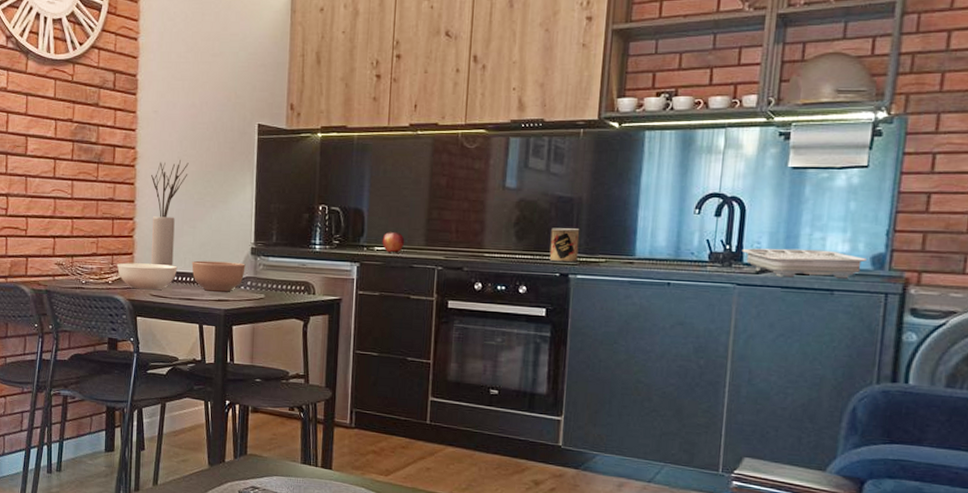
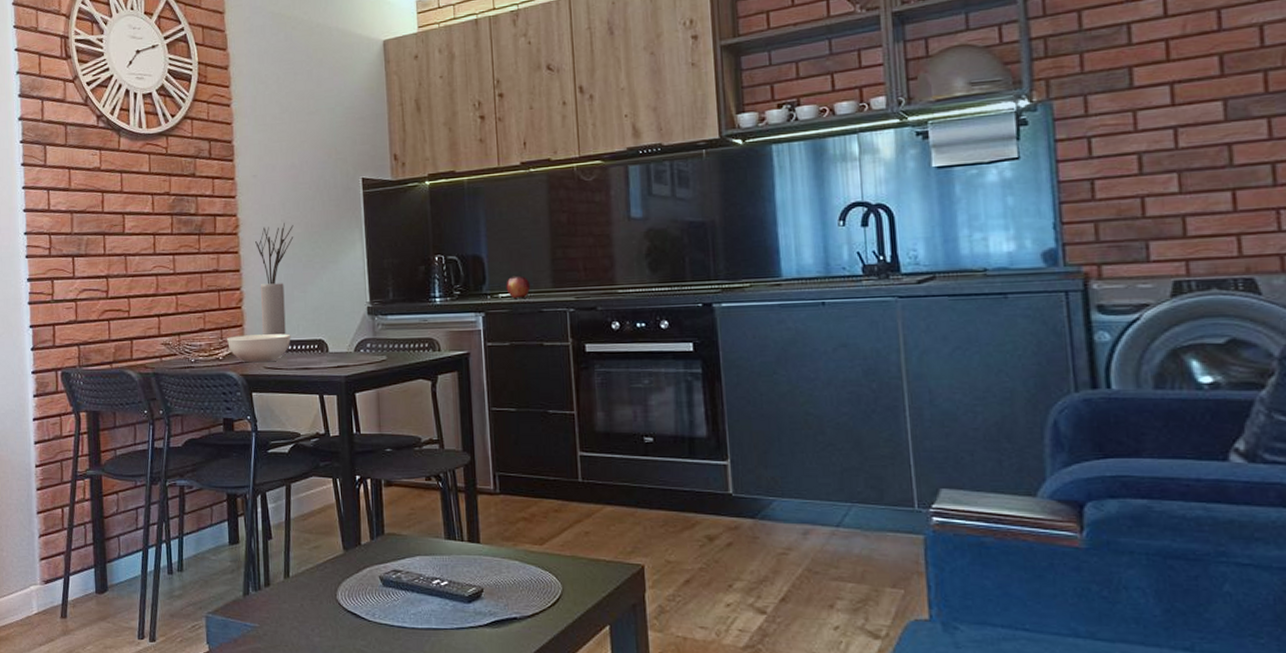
bowl: present [191,260,246,293] -> none [305,324,363,359]
tin can: present [549,228,580,263] -> none [686,254,720,292]
dish rack: present [741,248,866,280] -> none [897,250,1037,286]

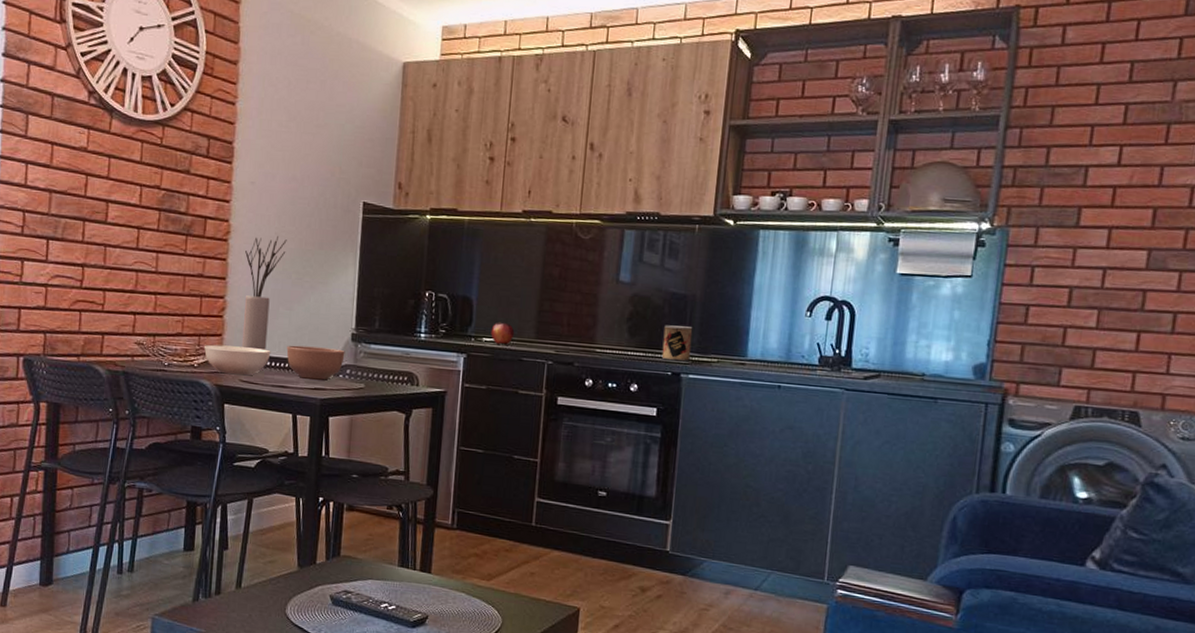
bowl: none [305,324,363,359] -> present [286,345,345,381]
tin can: none [686,254,720,292] -> present [661,325,693,362]

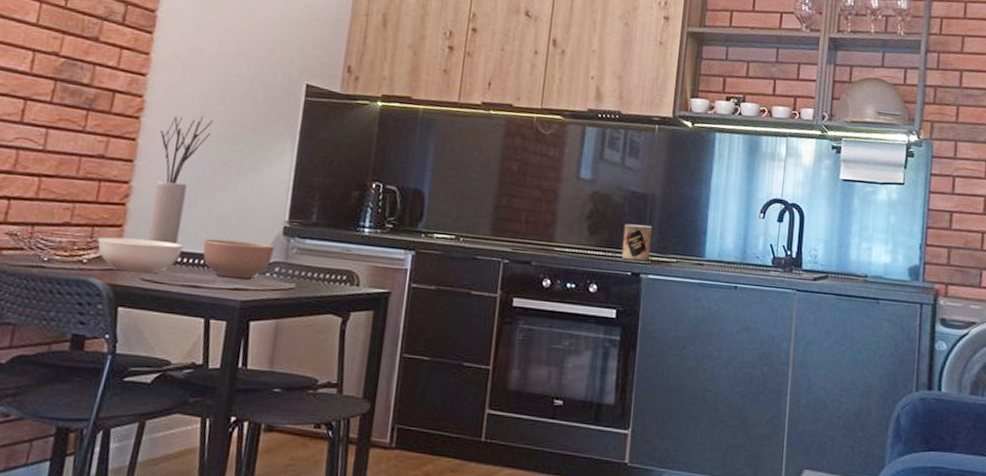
fruit: present [490,322,515,345] -> none [443,217,469,242]

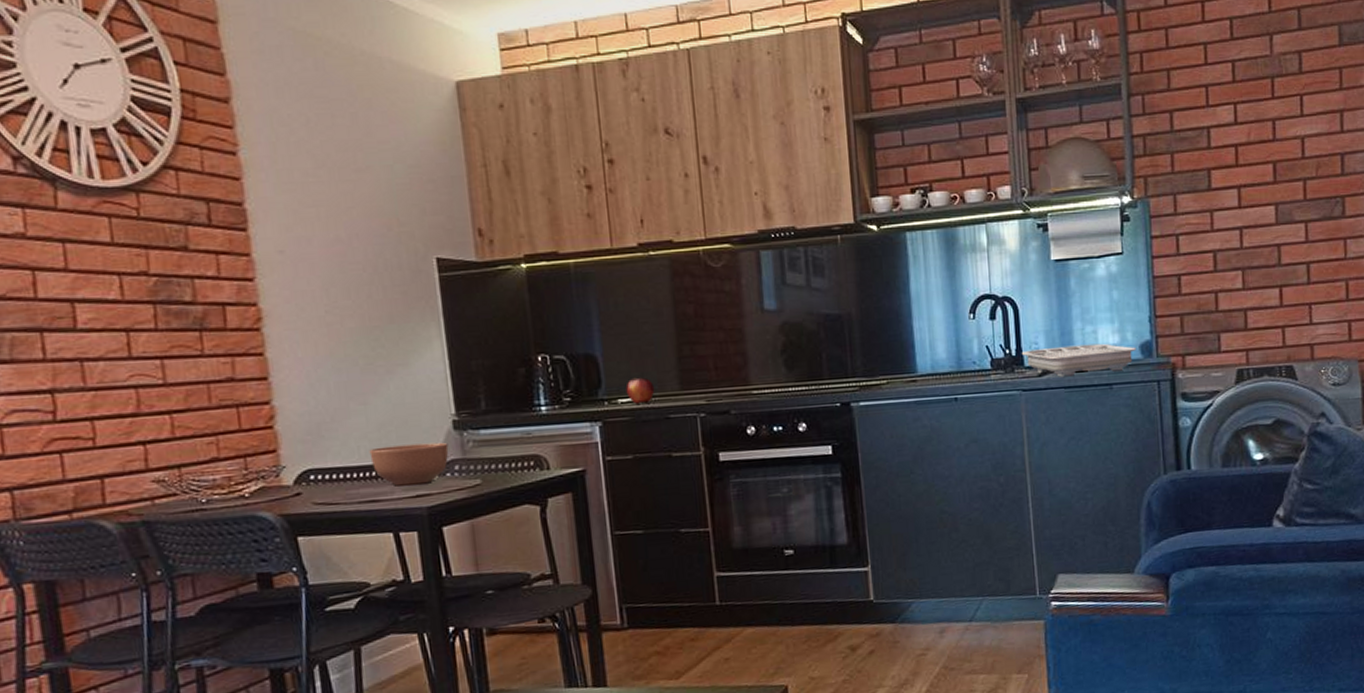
bowl: present [97,236,184,274] -> none [253,458,350,500]
vase: present [146,115,213,244] -> none [288,313,345,463]
fruit: none [443,217,469,242] -> present [626,377,655,404]
tin can: present [621,224,653,262] -> none [823,349,858,391]
dish rack: none [801,255,905,289] -> present [1021,343,1136,378]

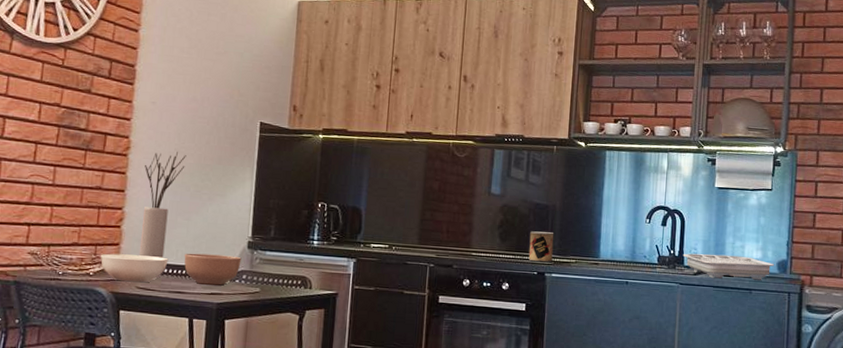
bowl: none [253,458,350,500] -> present [100,253,169,283]
vase: none [288,313,345,463] -> present [138,151,186,258]
fruit: present [626,377,655,404] -> none [378,229,400,250]
tin can: none [823,349,858,391] -> present [528,231,554,263]

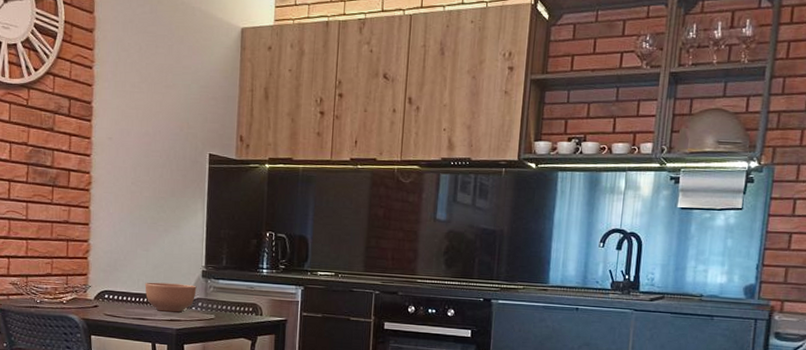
bowl: present [100,253,169,283] -> none [71,283,131,310]
vase: present [138,151,186,258] -> none [104,184,142,287]
tin can: present [528,231,554,263] -> none [474,257,502,289]
dish rack: present [682,253,774,281] -> none [638,278,740,307]

